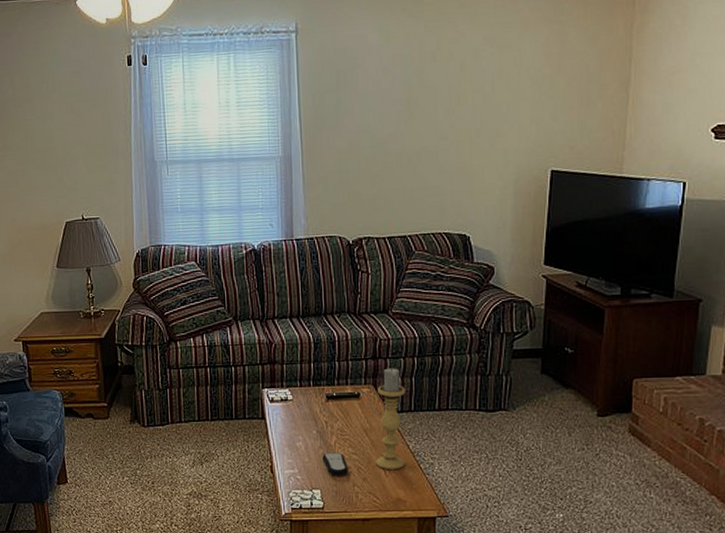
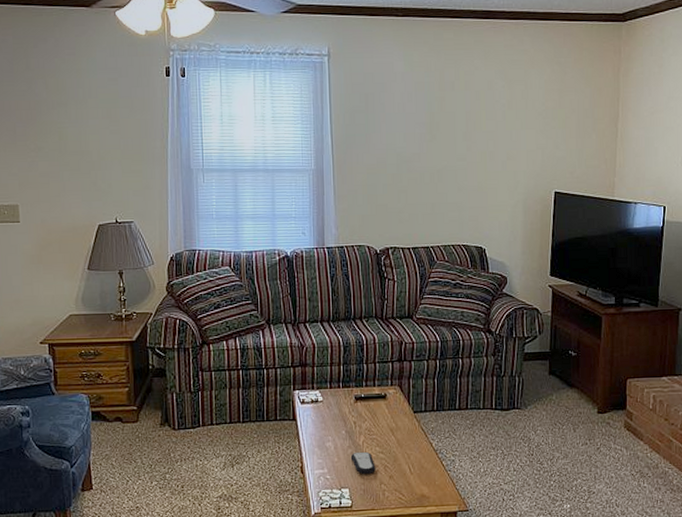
candle holder: present [376,368,405,469] -> none [401,370,428,467]

